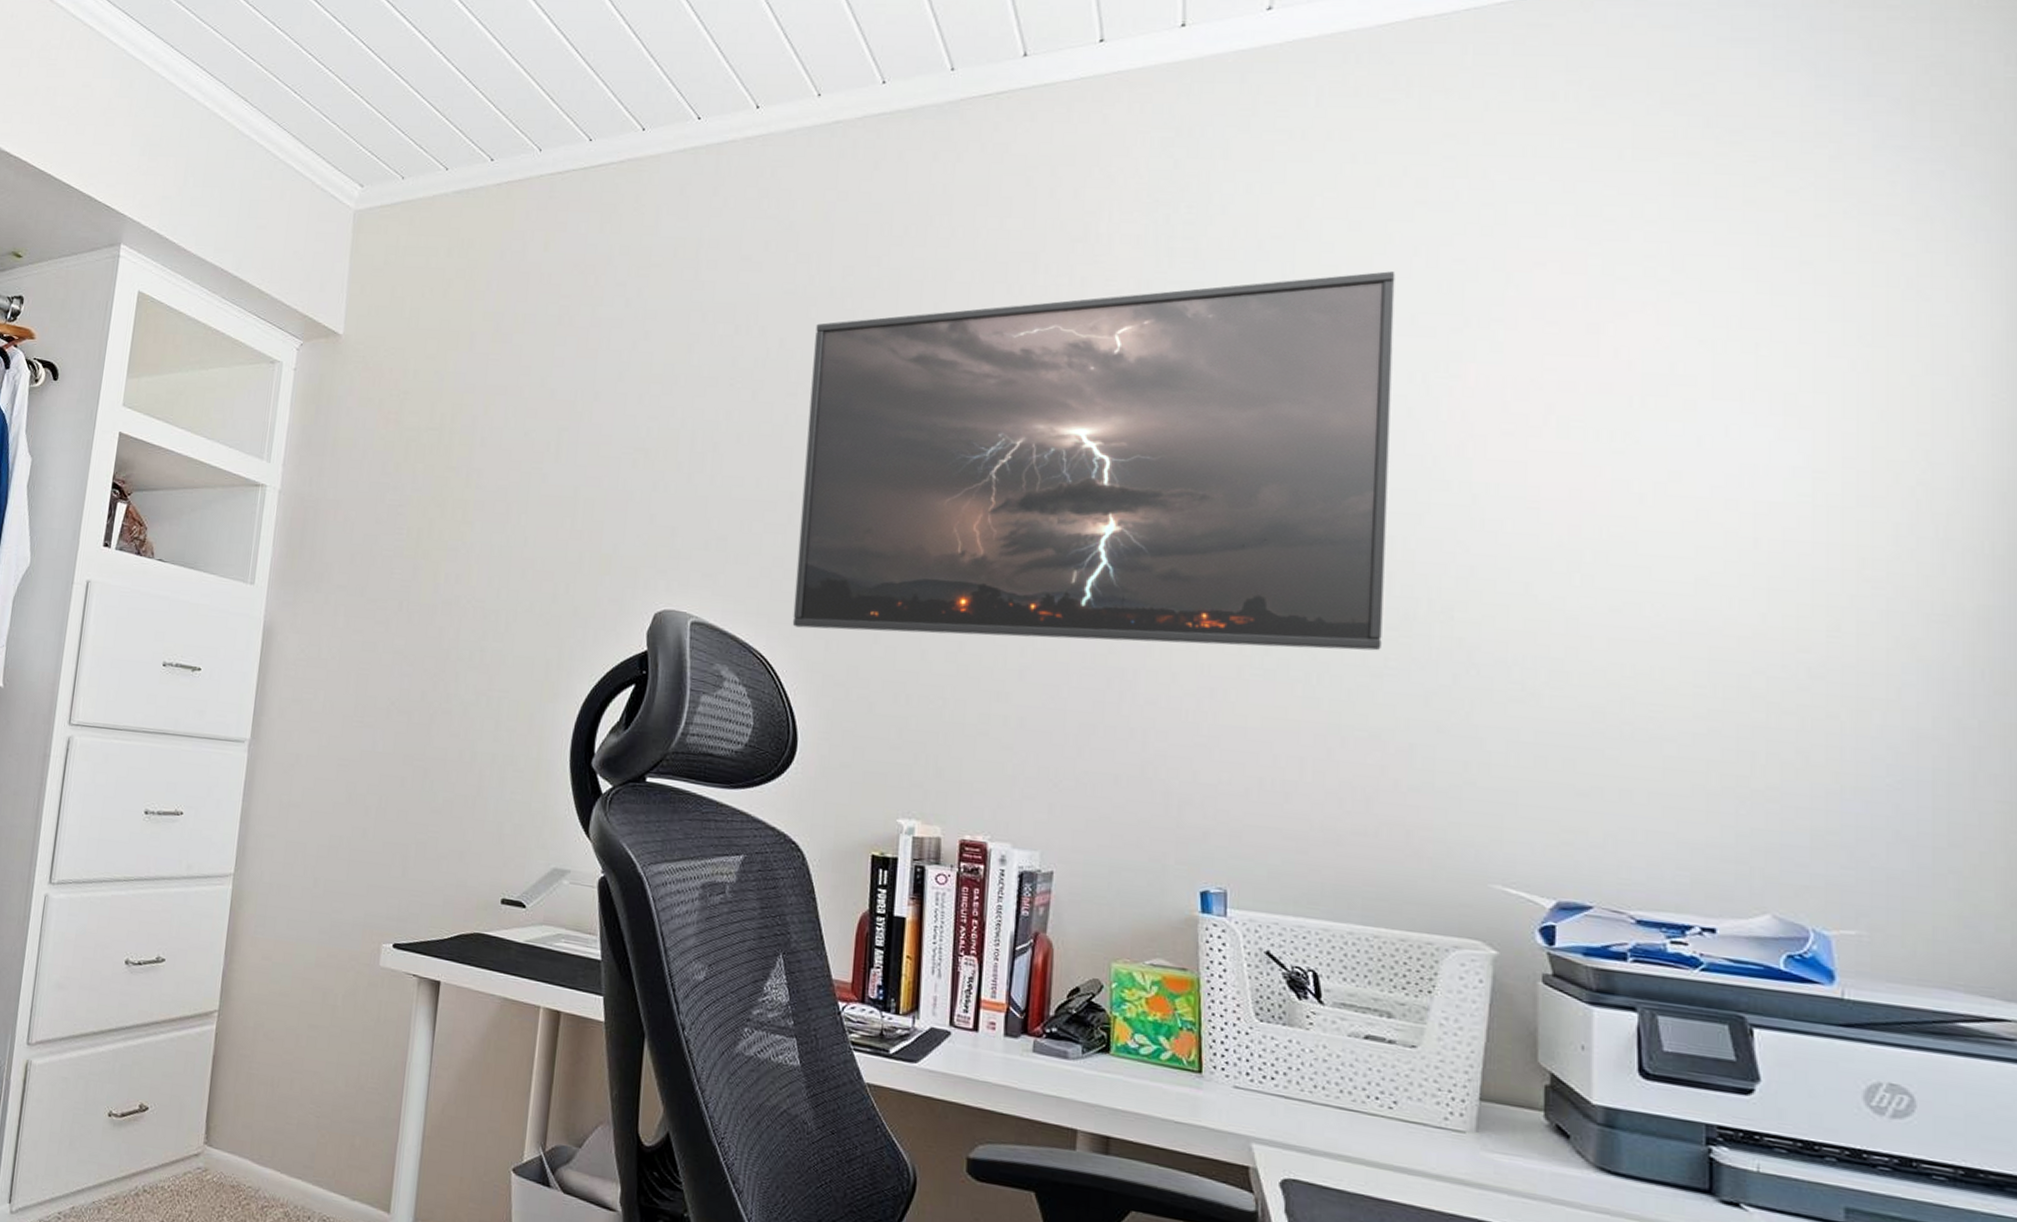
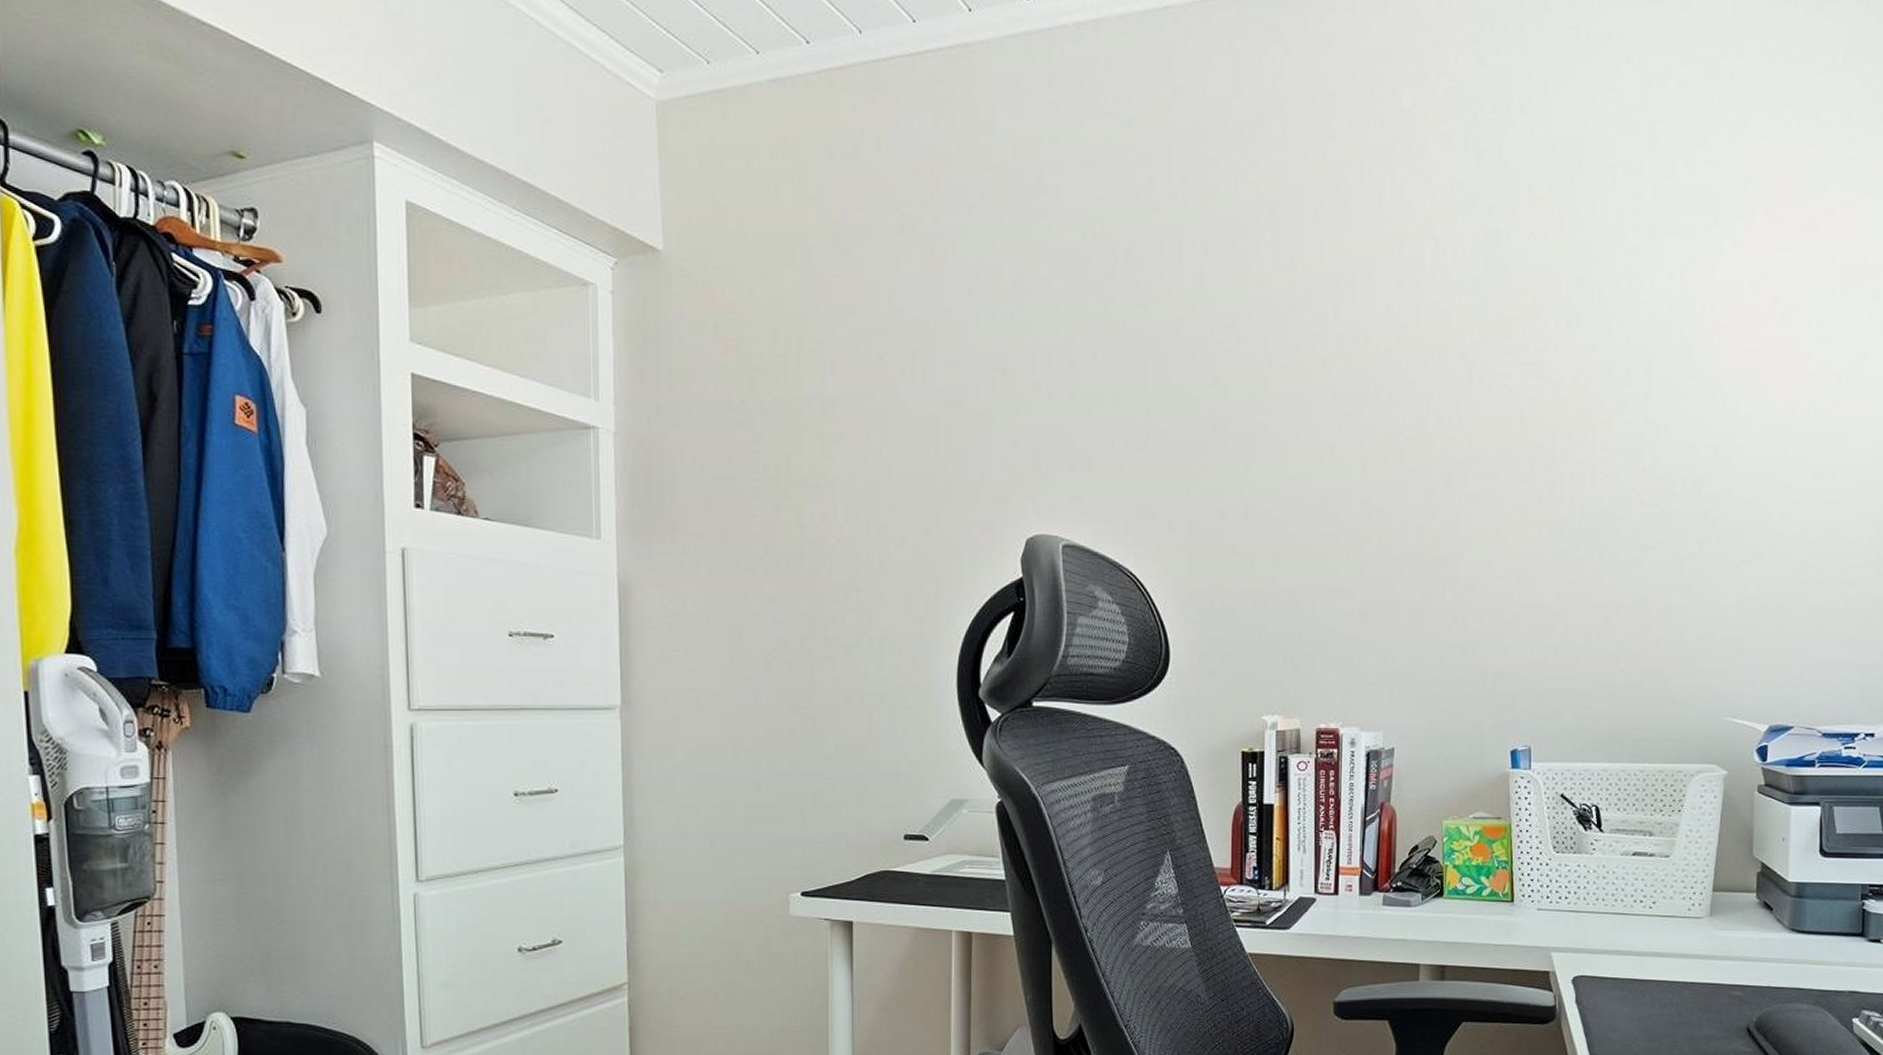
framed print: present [792,271,1396,651] -> none [1158,171,1661,543]

